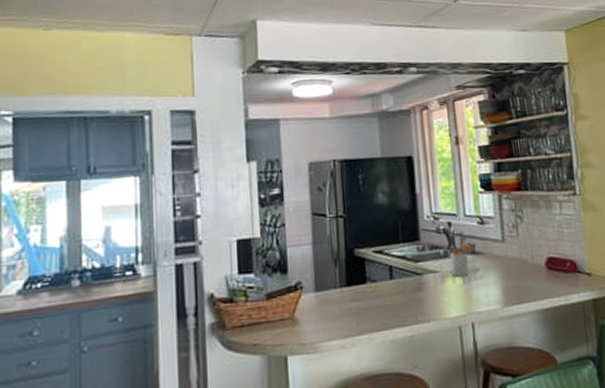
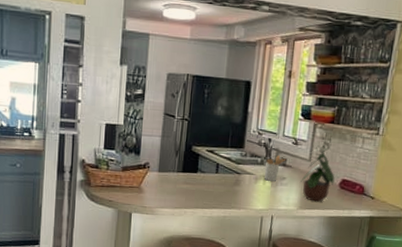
potted plant: none [498,217,539,293] -> present [301,144,335,202]

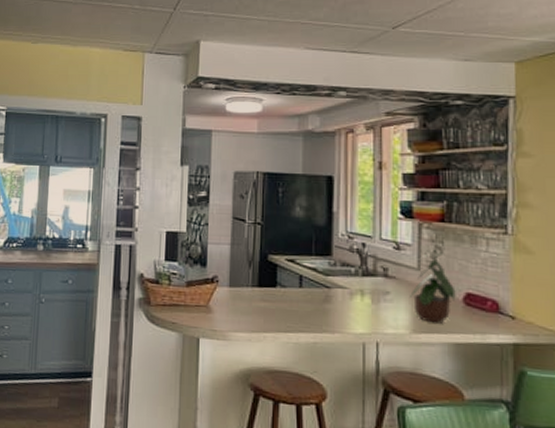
utensil holder: present [264,154,287,181] -> none [360,263,388,297]

